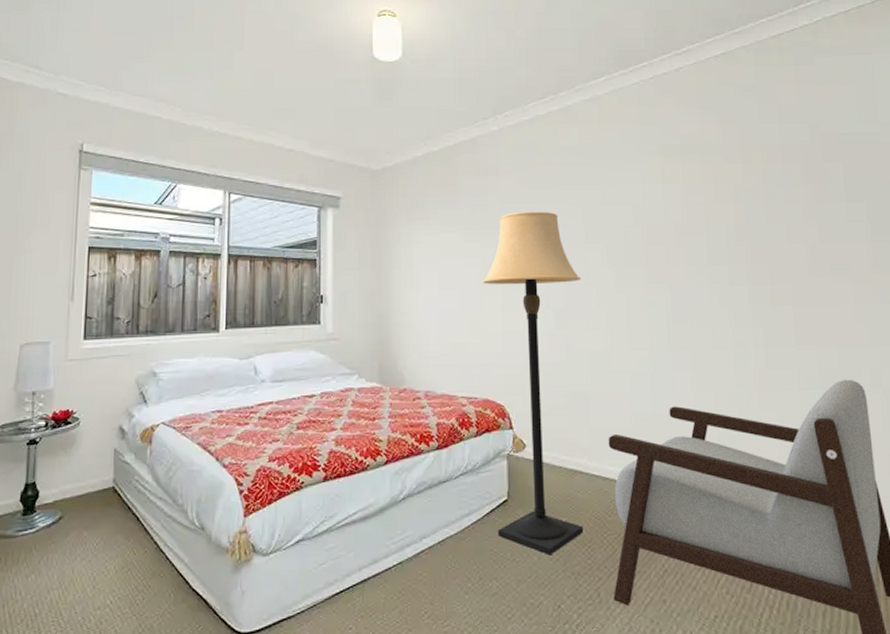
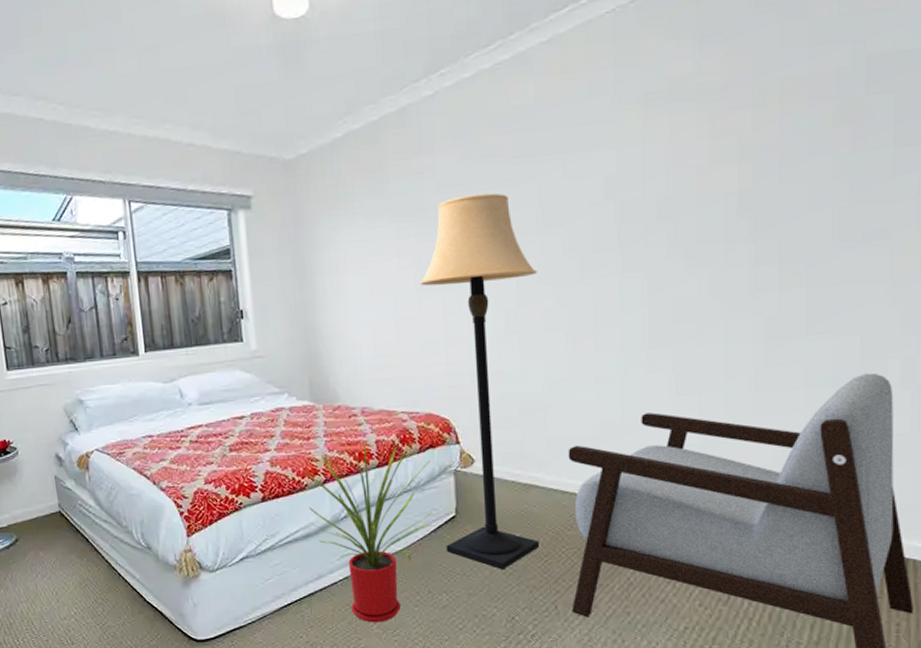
house plant: none [366,422,490,612] -> present [303,439,437,623]

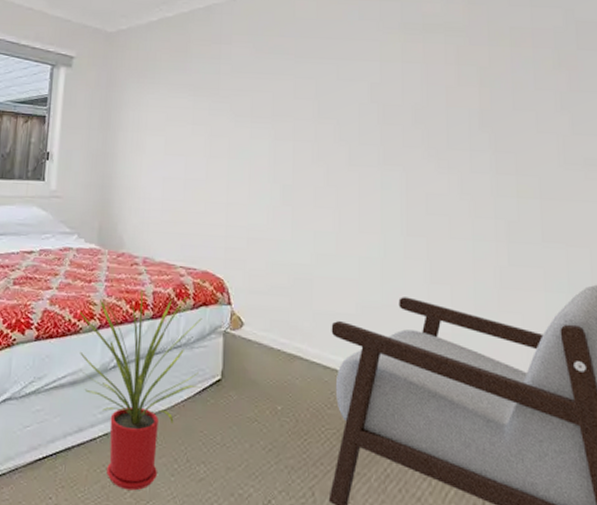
lamp: present [419,193,539,570] -> none [208,82,312,445]

